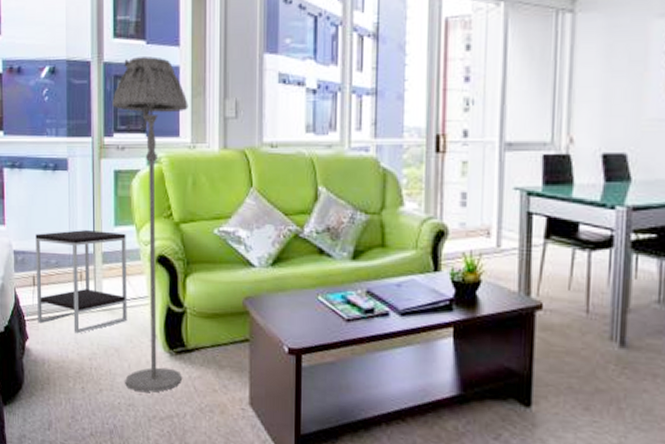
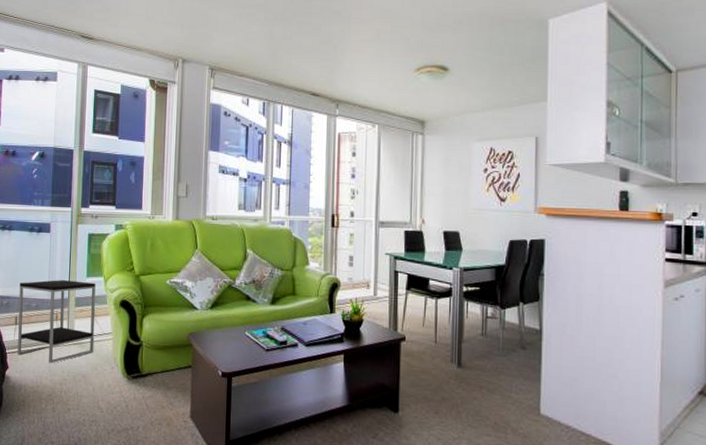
floor lamp: present [112,56,188,392] -> none [89,148,150,410]

